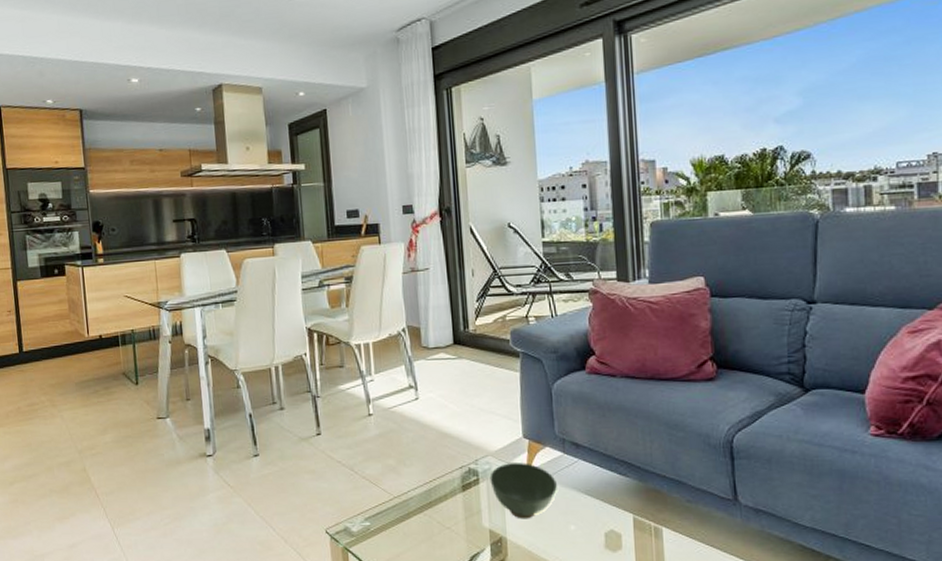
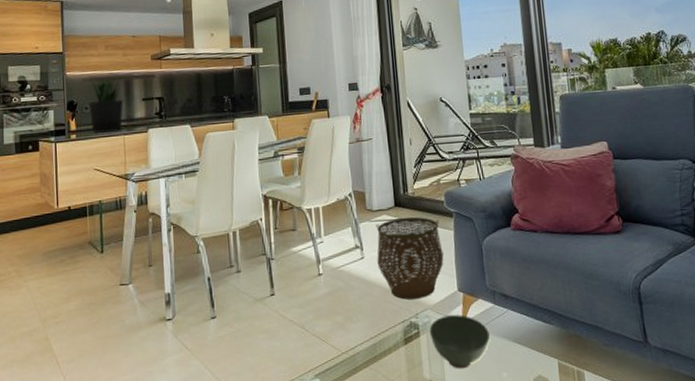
planter: none [115,195,153,257] -> present [88,76,124,133]
basket: none [432,356,508,445] -> present [375,216,444,300]

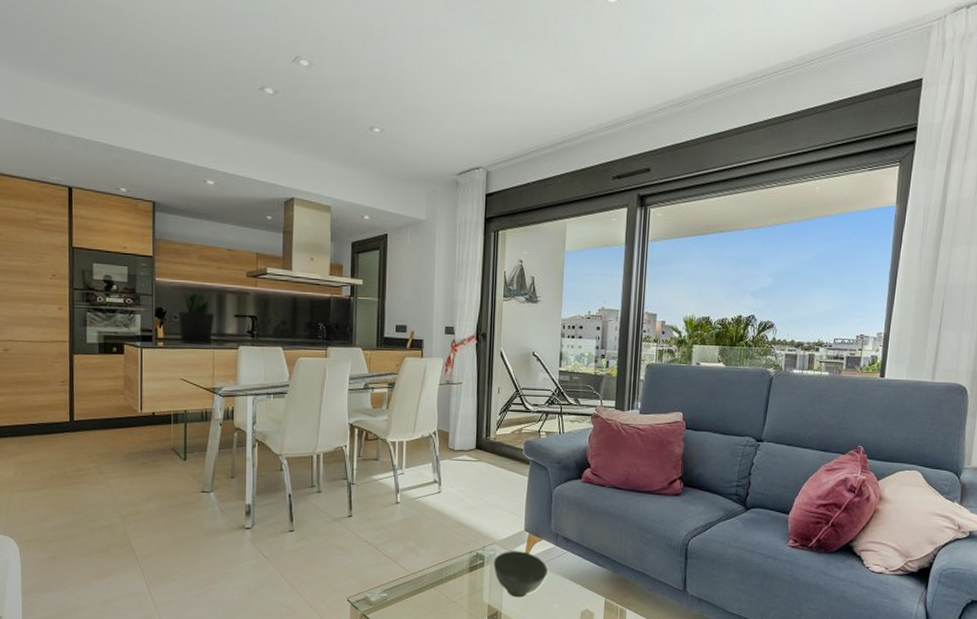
basket: present [375,216,444,300] -> none [453,459,516,534]

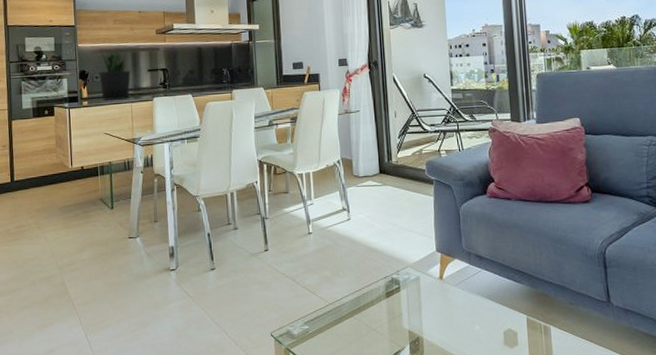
bowl: present [493,551,548,598] -> none [409,273,464,321]

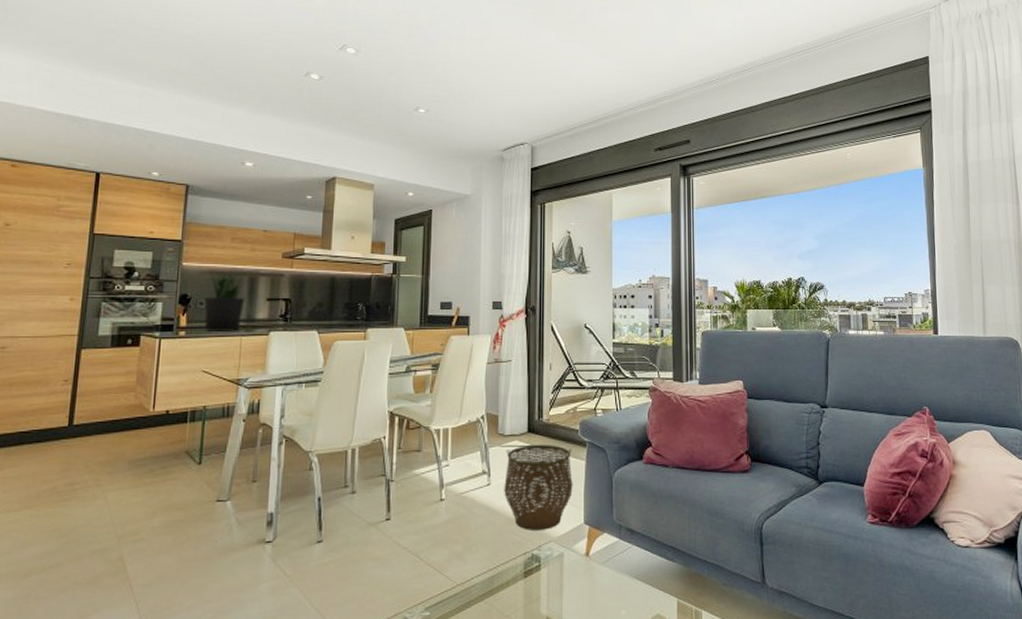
basket: none [361,183,424,258] -> present [504,444,573,530]

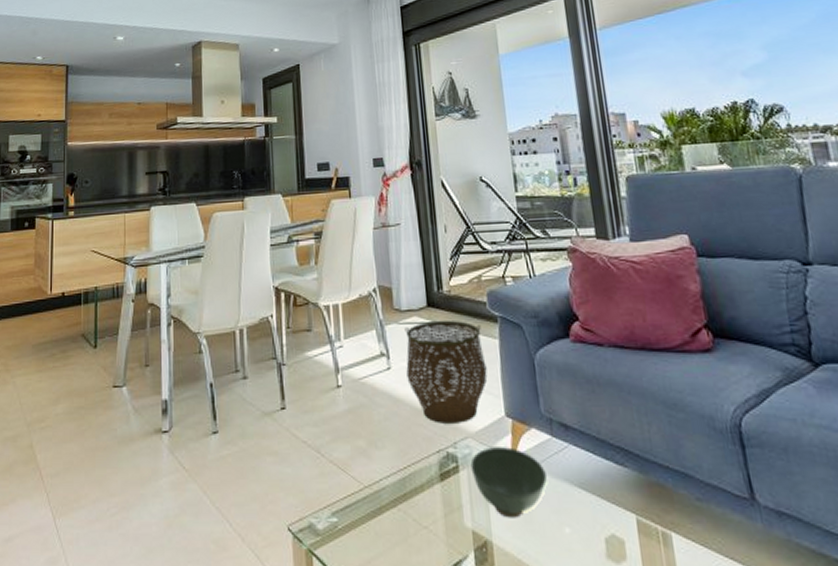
planter: present [204,271,246,331] -> none [89,147,126,210]
bowl: none [551,548,612,606] -> present [470,447,547,518]

